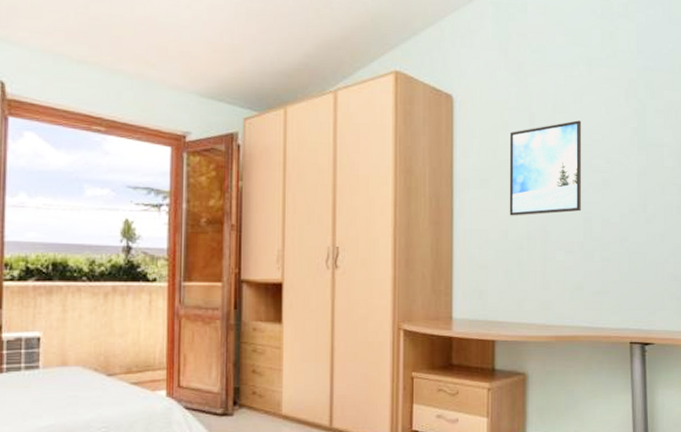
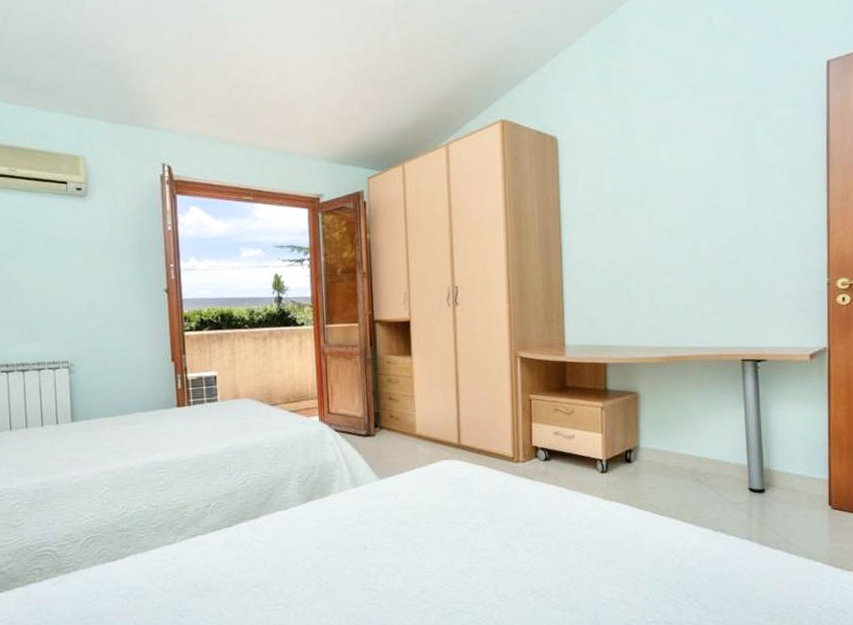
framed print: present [509,120,582,216] -> none [614,149,689,247]

